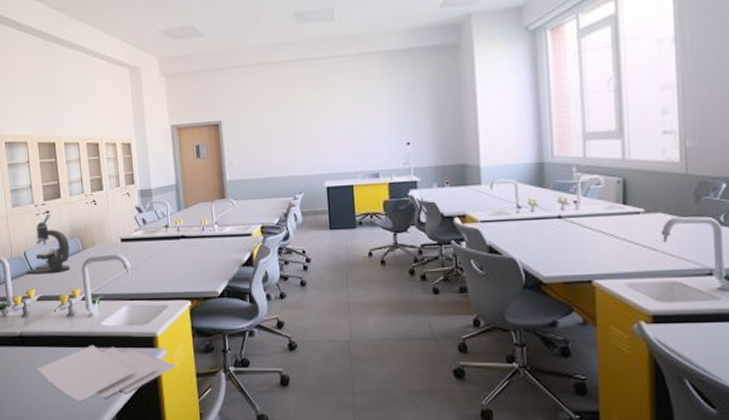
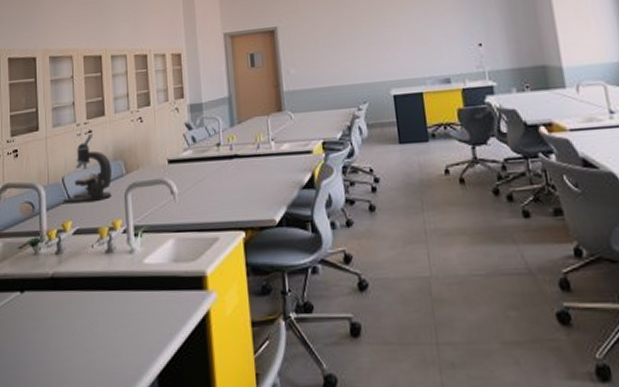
papers: present [36,344,177,401] -> none [68,287,229,359]

